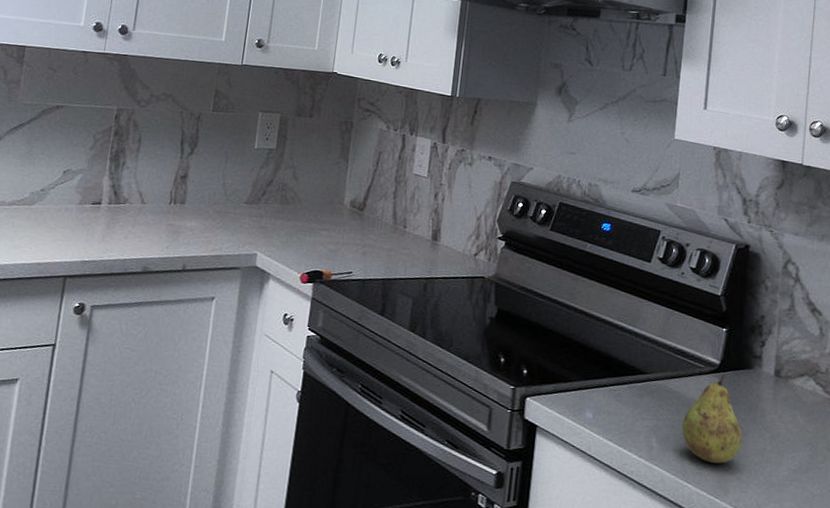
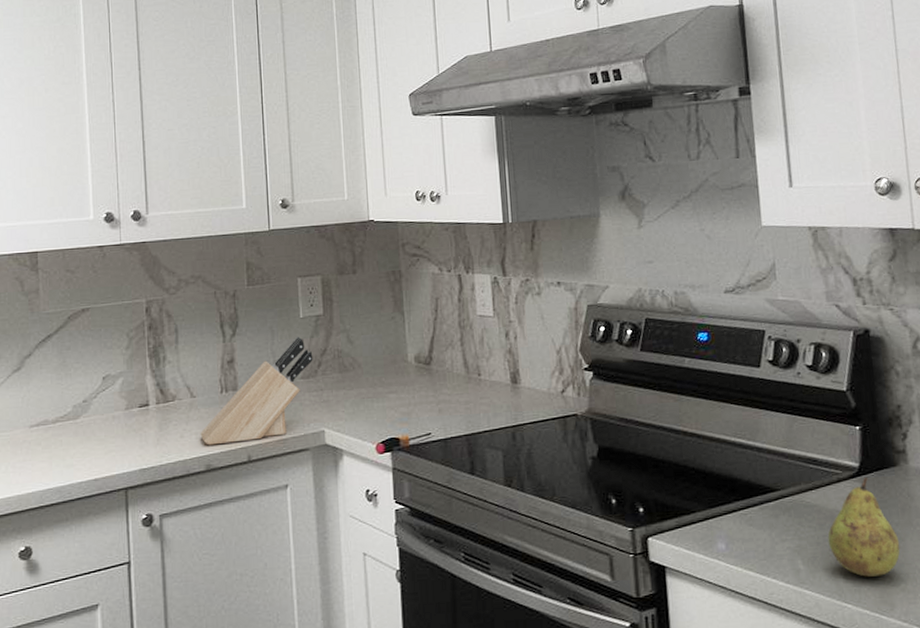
knife block: none [143,164,260,252] -> present [200,336,313,446]

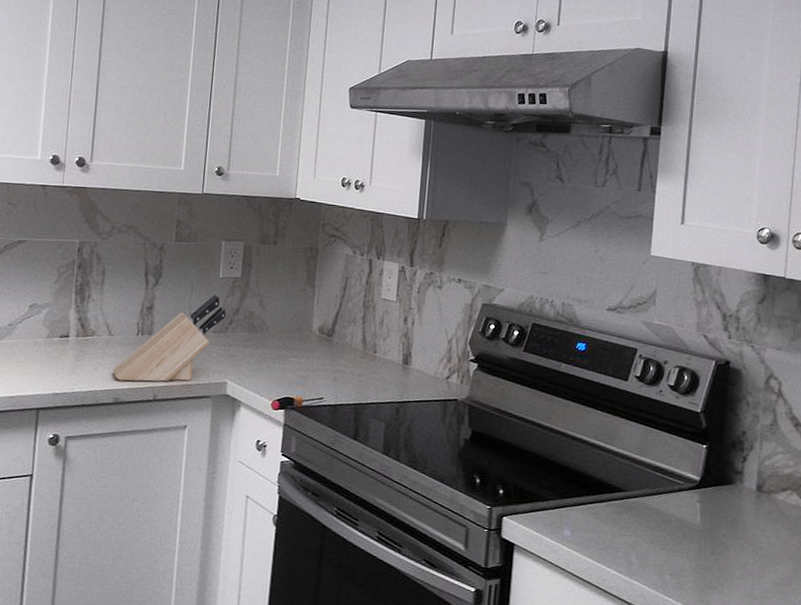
fruit: present [828,476,901,577] -> none [661,490,724,578]

